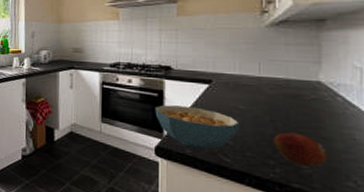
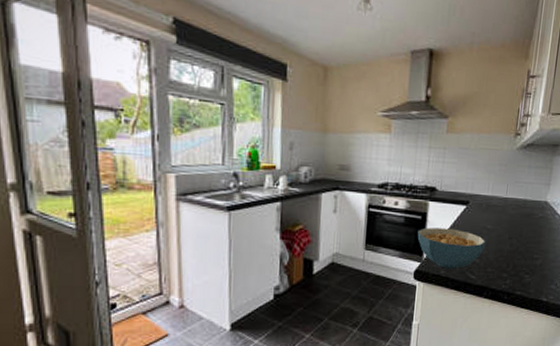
fruit: present [273,132,329,167] -> none [508,248,543,276]

